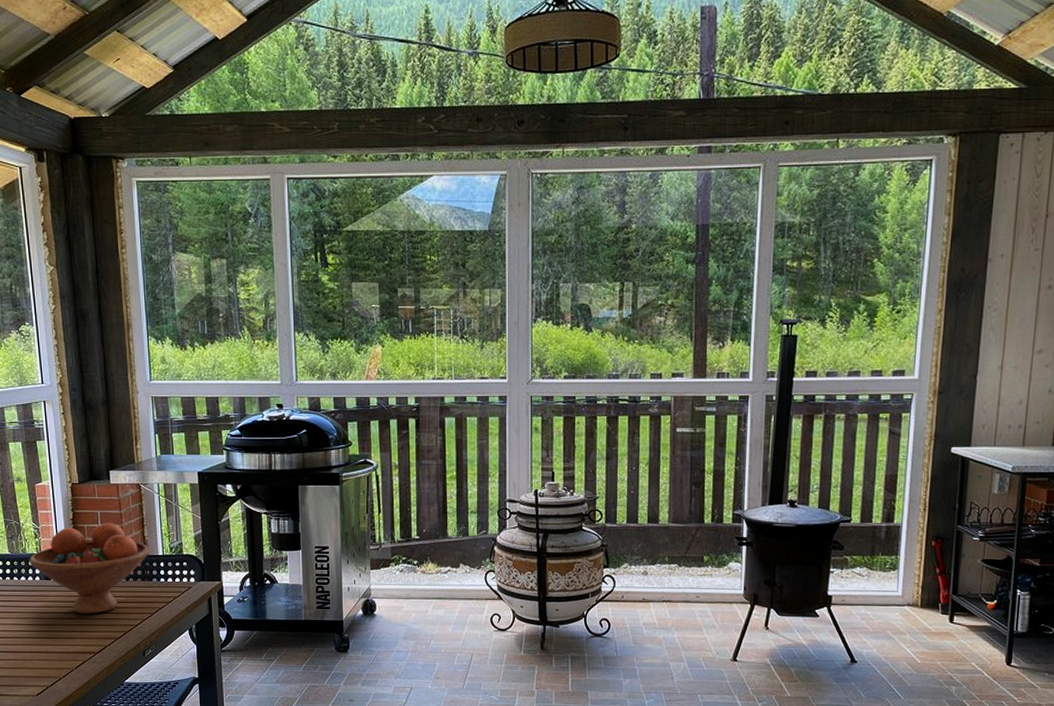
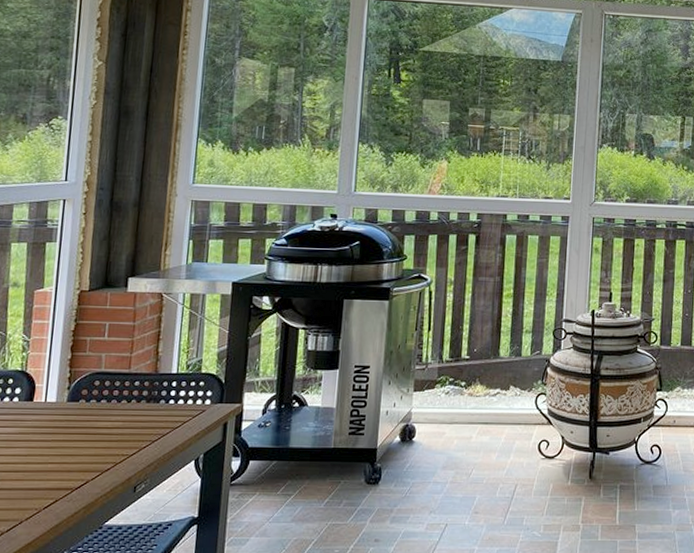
fruit bowl: present [29,522,150,615] -> none [8,335,163,443]

